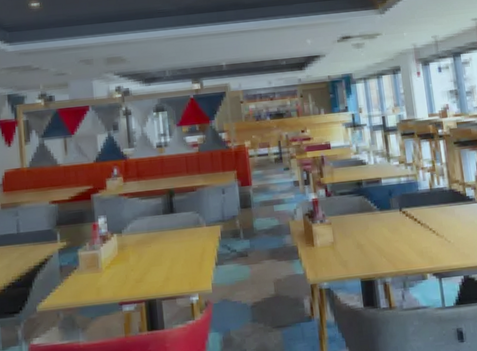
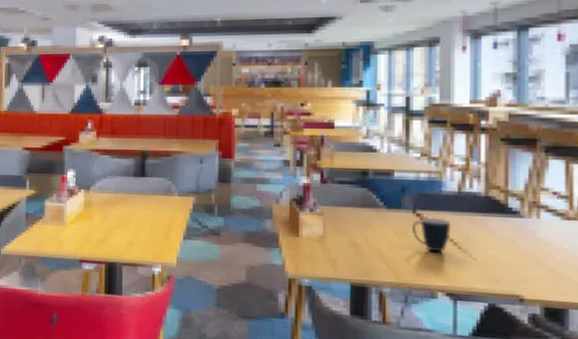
mug: none [401,212,430,242] -> present [412,217,451,253]

